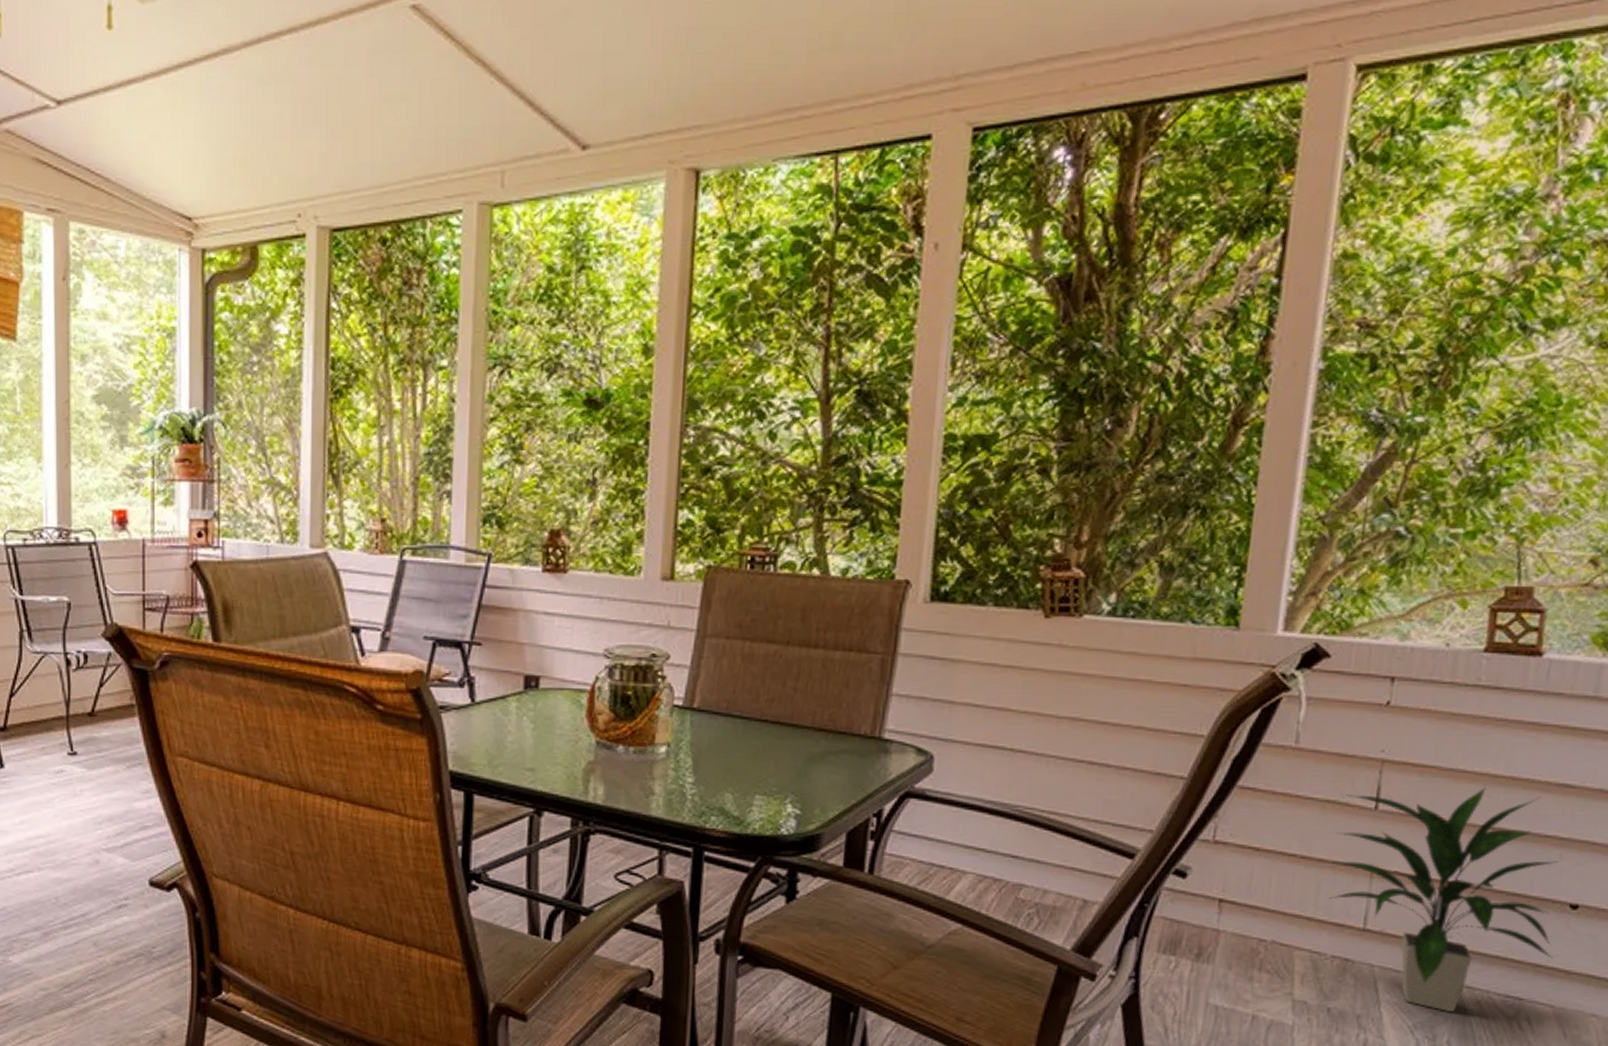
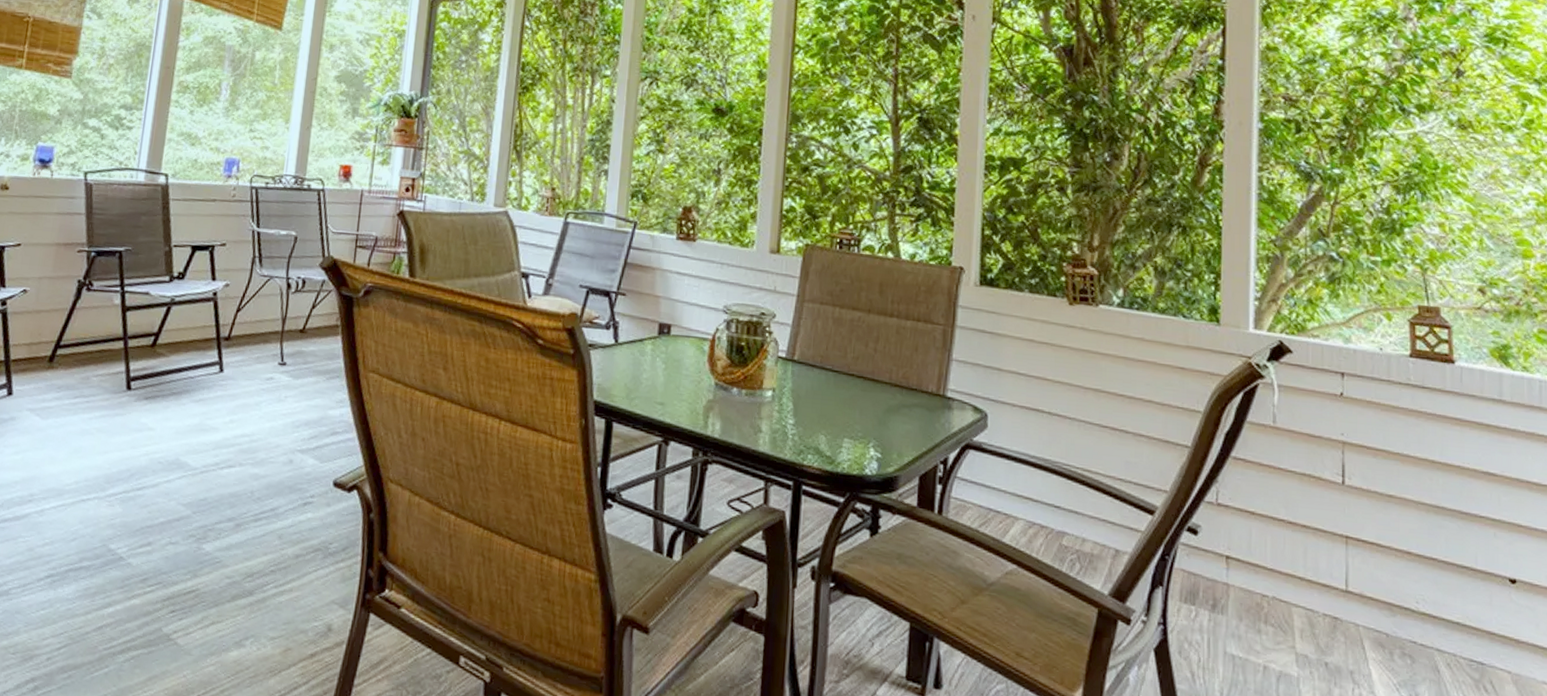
indoor plant: present [1329,787,1559,1012] -> none [1314,470,1504,673]

